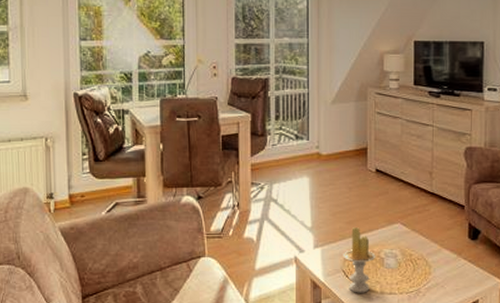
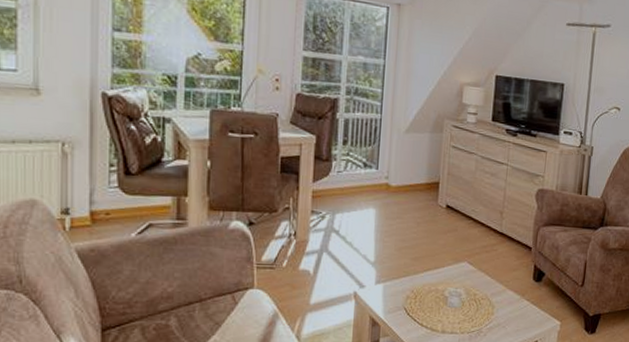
candle: present [343,227,376,293] -> none [405,264,440,332]

